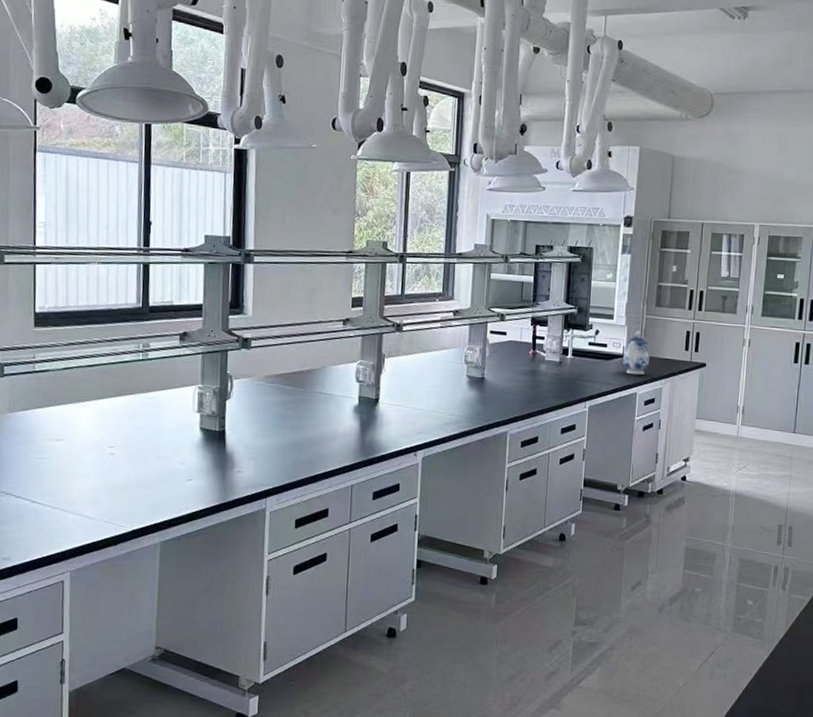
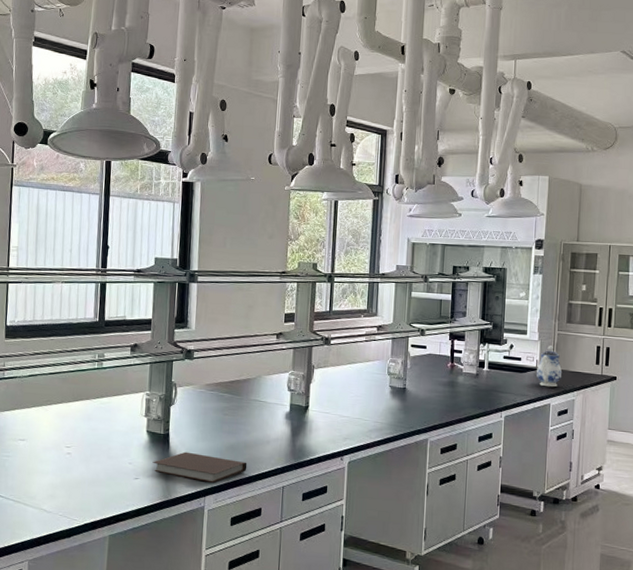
notebook: none [207,450,313,484] -> present [152,451,247,484]

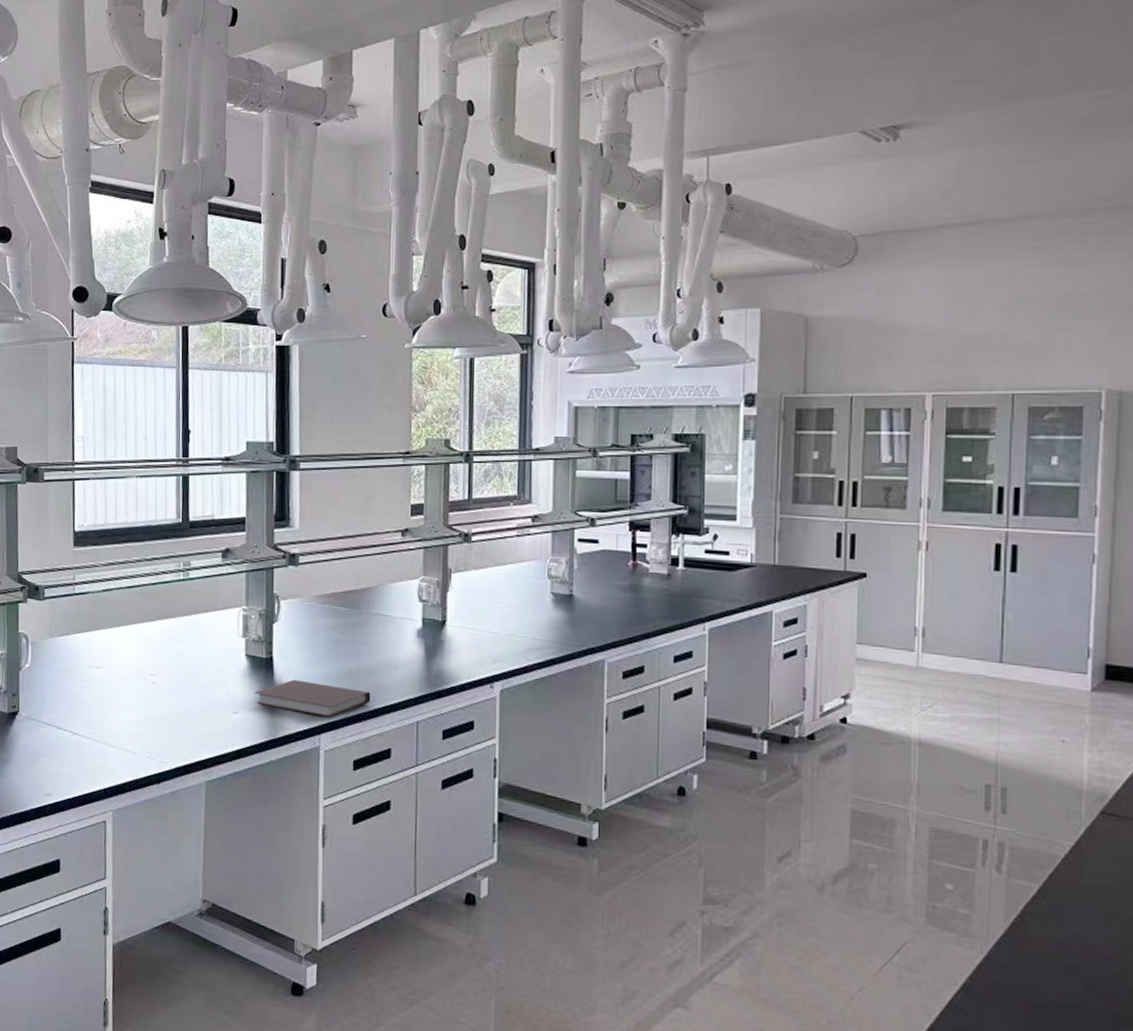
teapot: present [537,345,563,388] -> none [752,534,789,590]

